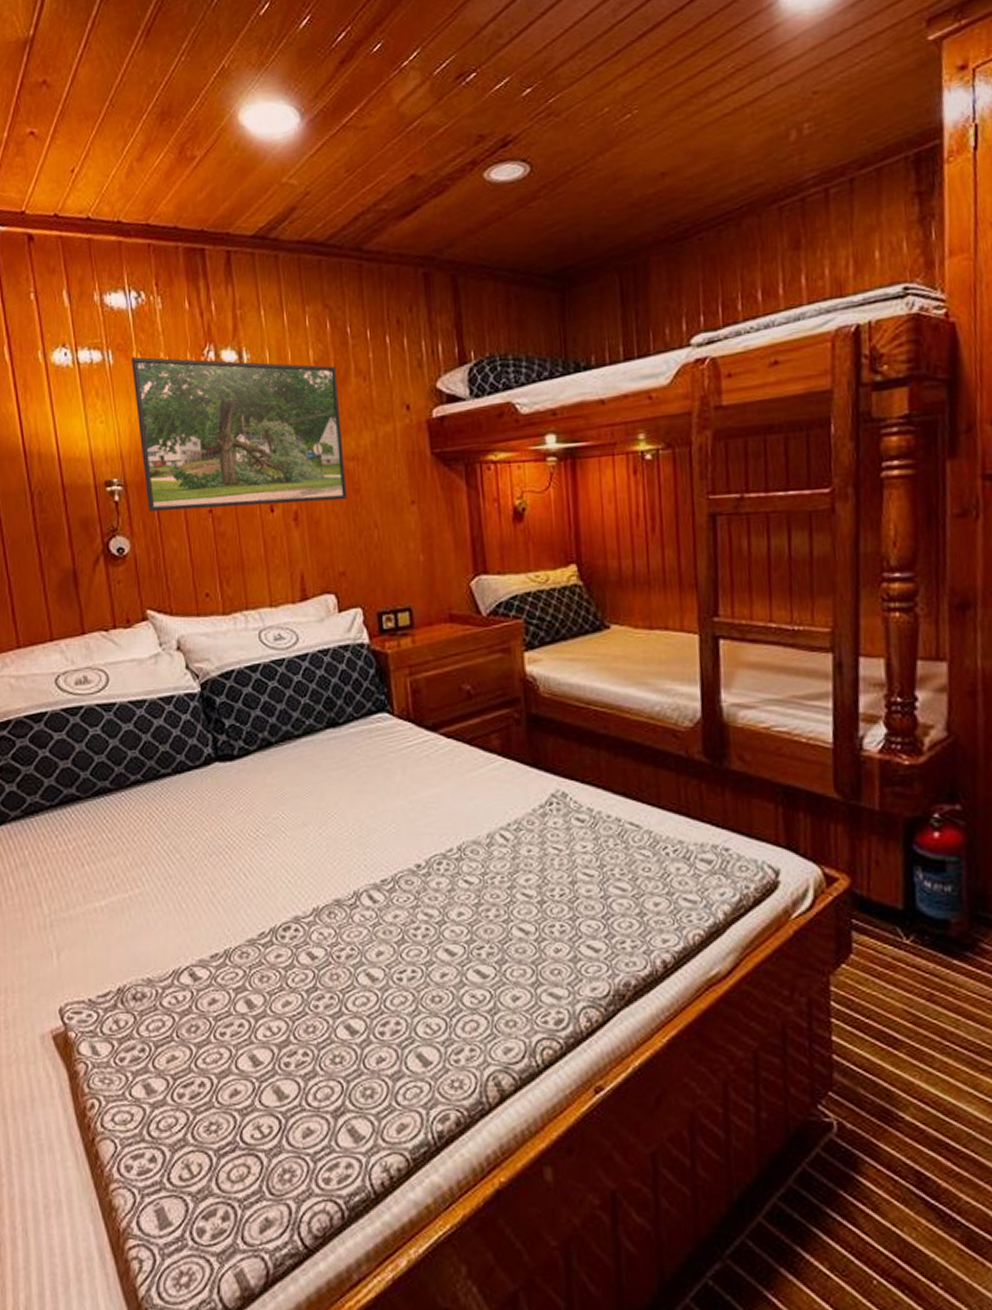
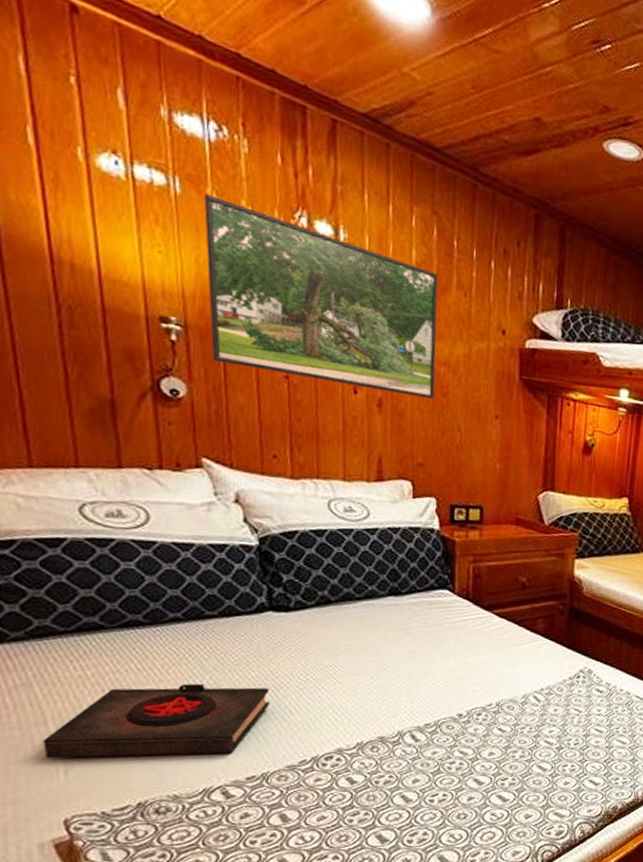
book: none [39,849,225,940] -> present [43,683,270,758]

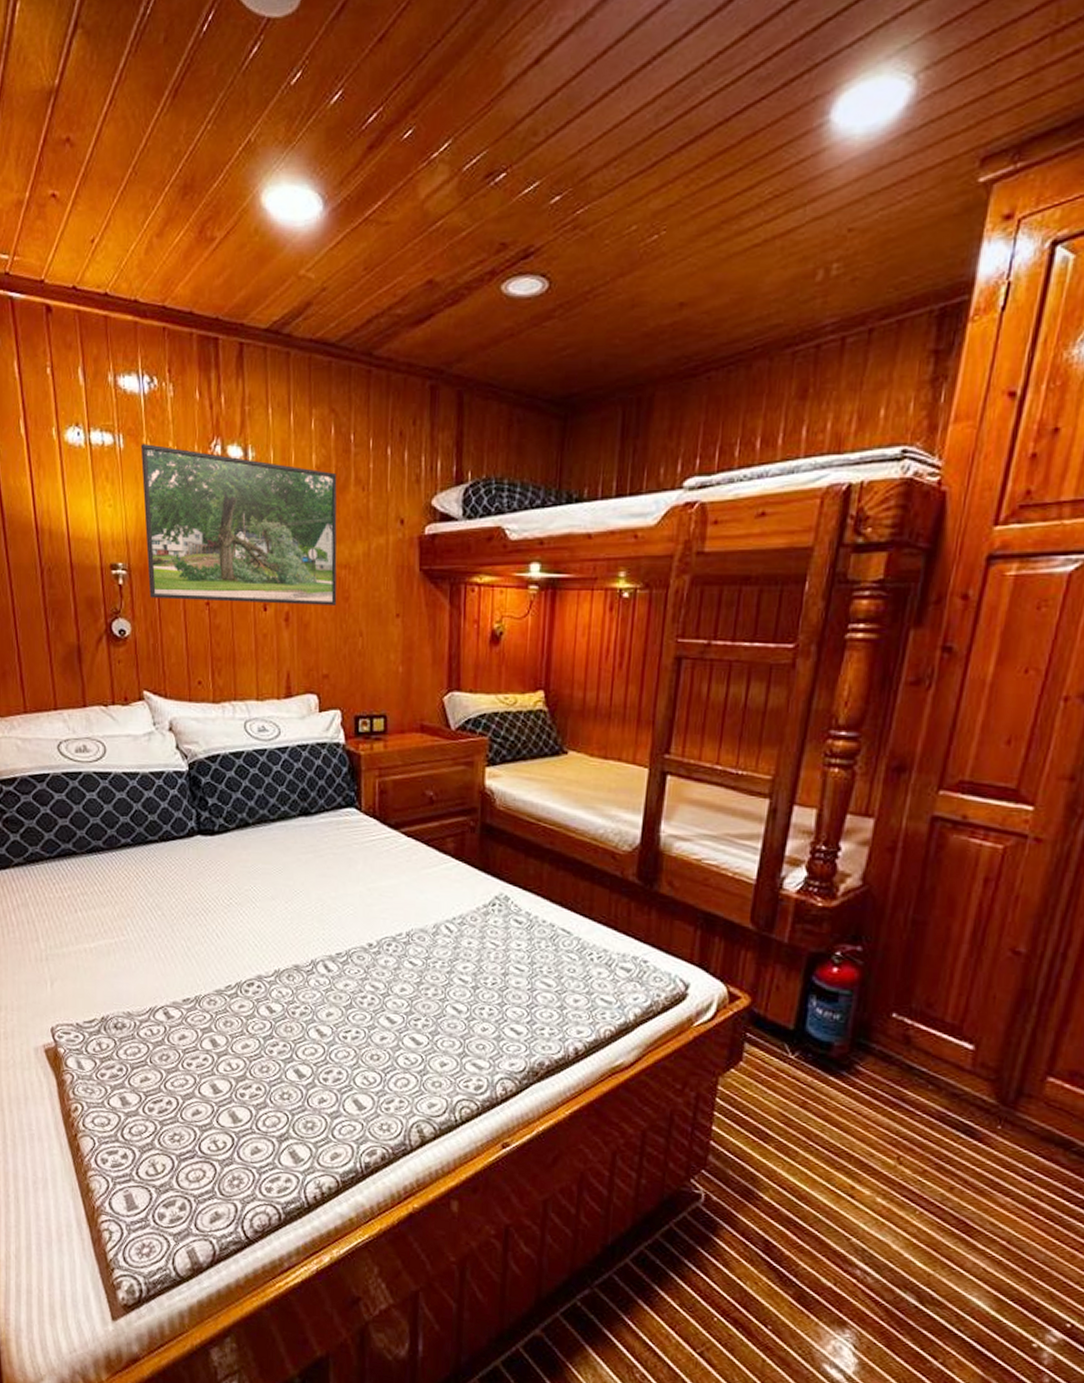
book: present [43,683,270,758] -> none [37,906,200,975]

